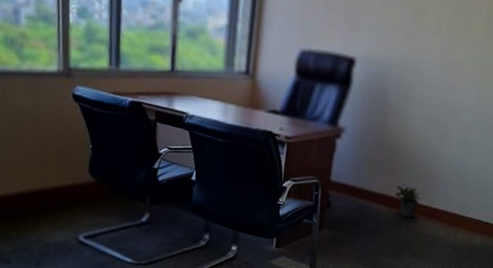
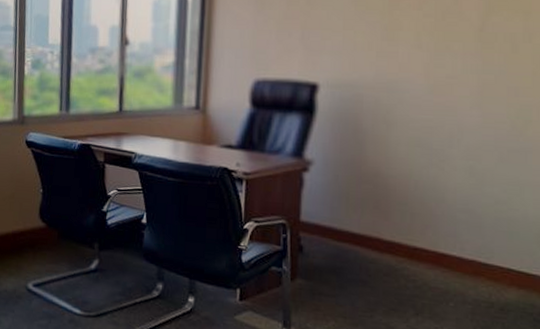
potted plant: present [394,184,421,218] -> none [384,223,421,265]

